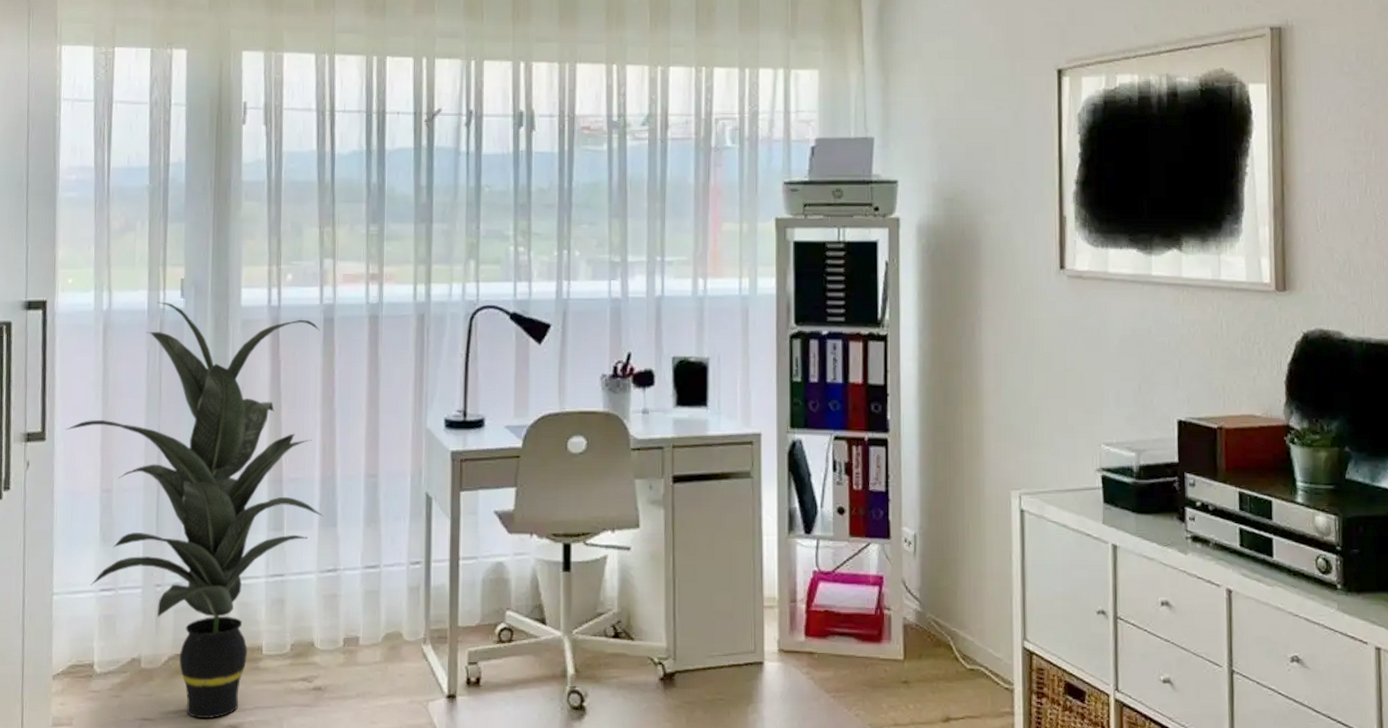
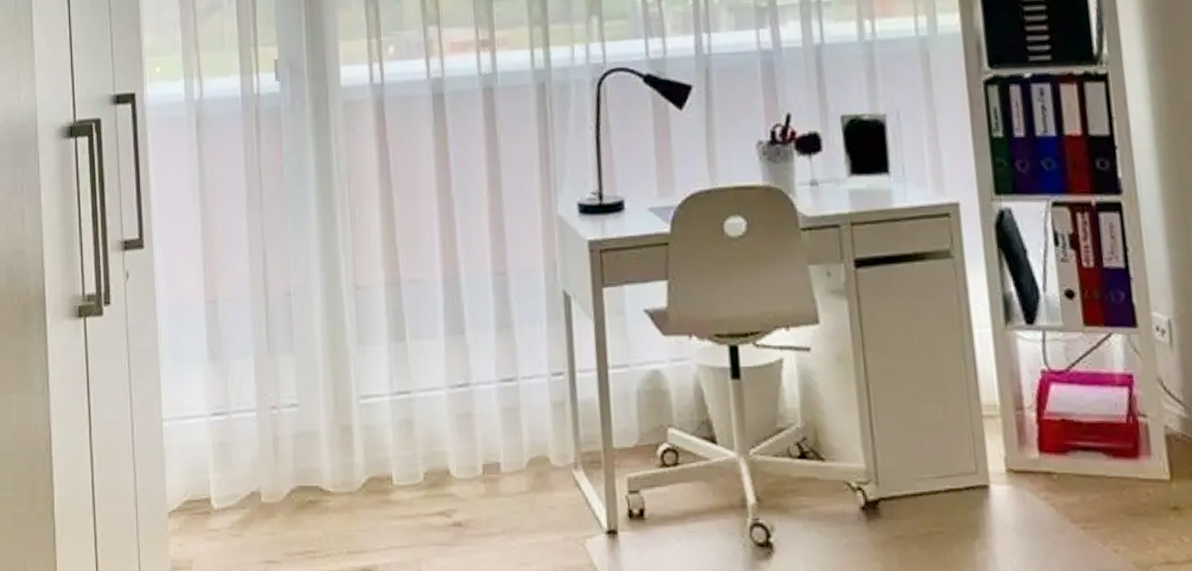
indoor plant: present [65,302,324,719] -> none [163,86,449,561]

